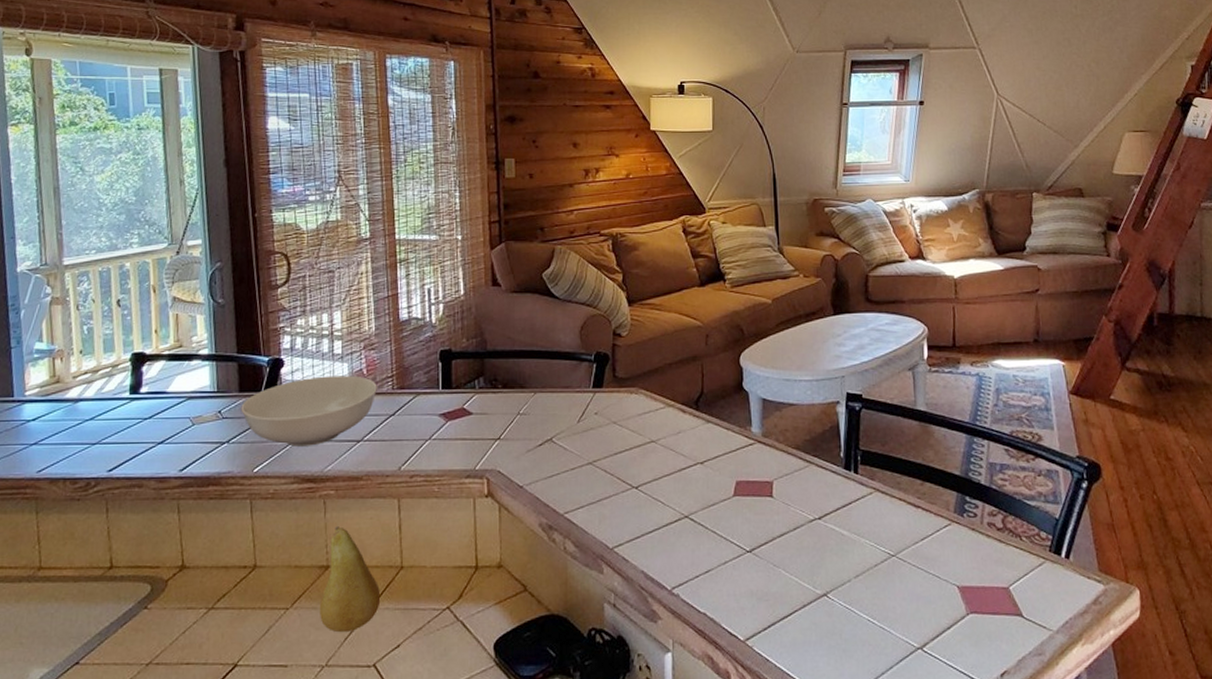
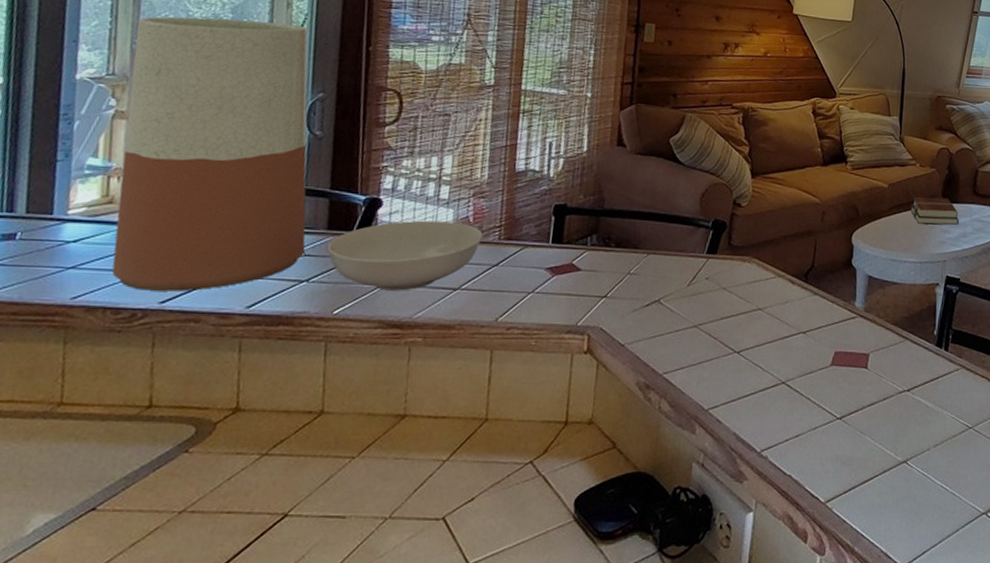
vase: none [59,201,223,461] -> present [111,16,308,292]
fruit: present [320,526,381,633] -> none [389,375,460,484]
books: none [799,309,855,339] -> present [910,196,960,226]

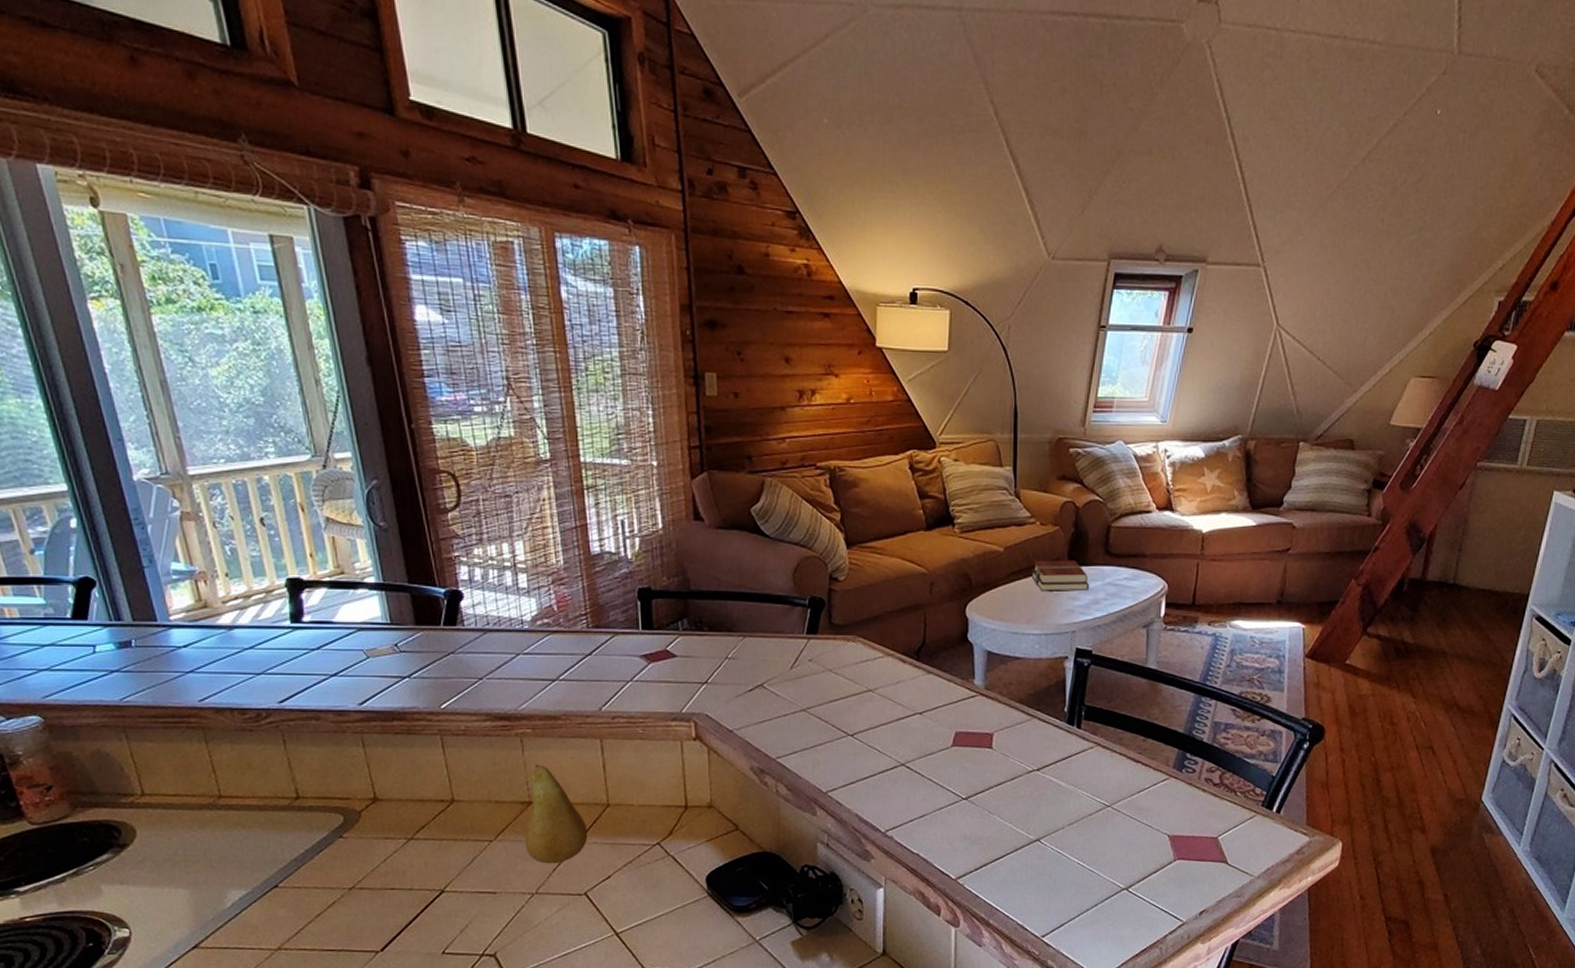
vase: present [111,16,308,292] -> none [172,403,400,691]
bowl: present [326,220,483,291] -> none [419,611,570,684]
fruit: none [389,375,460,484] -> present [525,764,588,864]

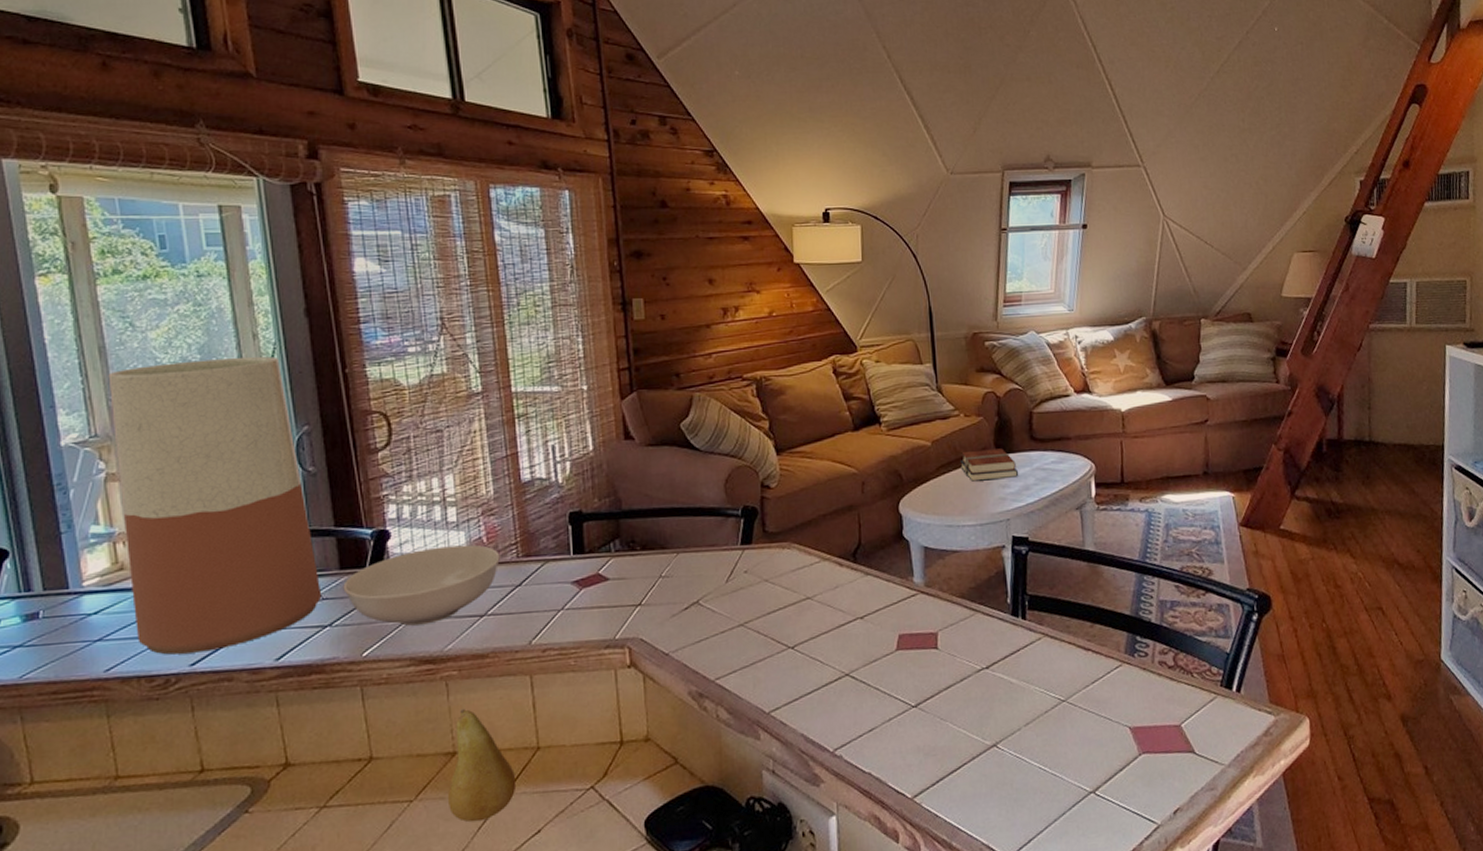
vase: none [172,403,400,691] -> present [108,356,322,655]
bowl: none [419,611,570,684] -> present [343,544,500,626]

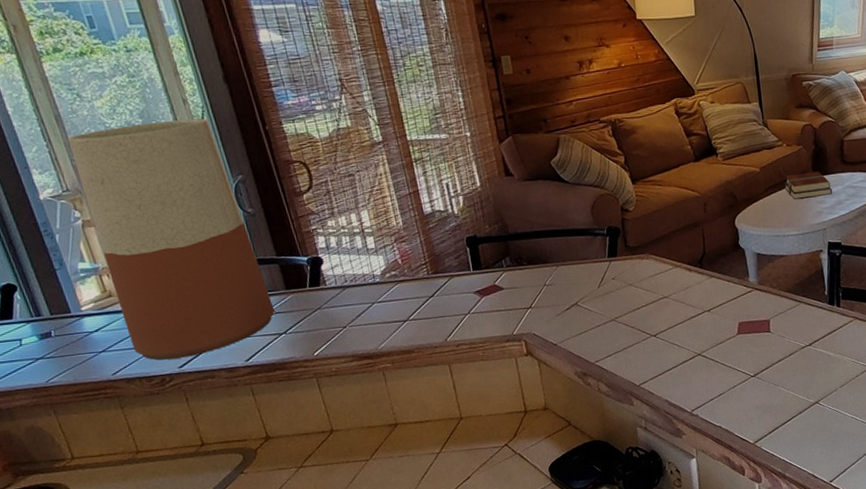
bowl: present [343,544,500,626] -> none [290,266,414,331]
fruit: present [448,709,517,823] -> none [394,392,448,474]

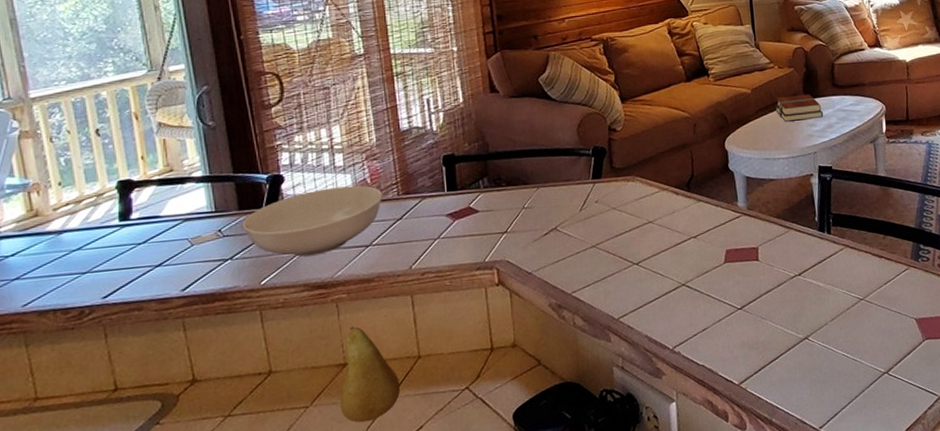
vase: present [67,118,275,360] -> none [19,26,223,290]
bowl: none [290,266,414,331] -> present [242,185,383,257]
fruit: none [394,392,448,474] -> present [340,326,401,423]

